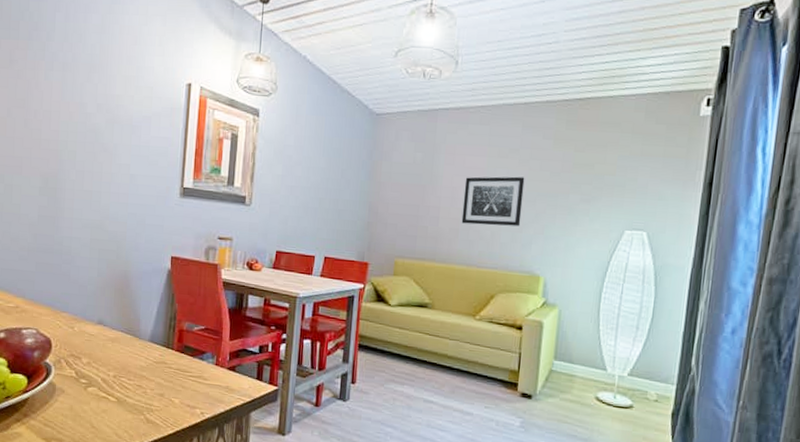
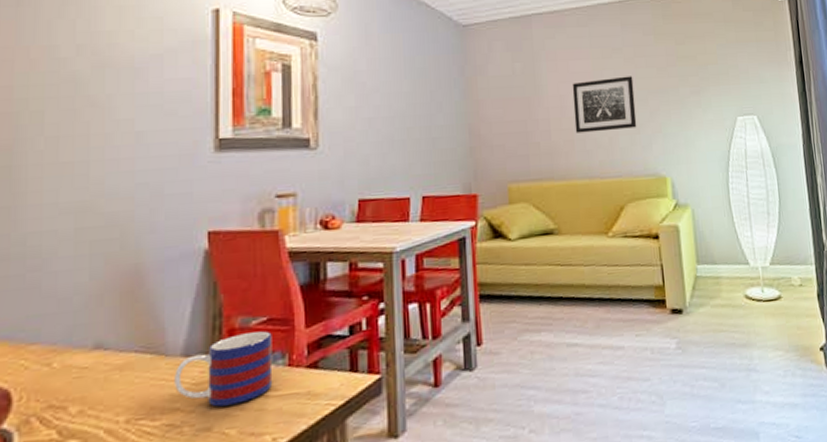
mug: none [143,334,207,383] -> present [174,331,273,407]

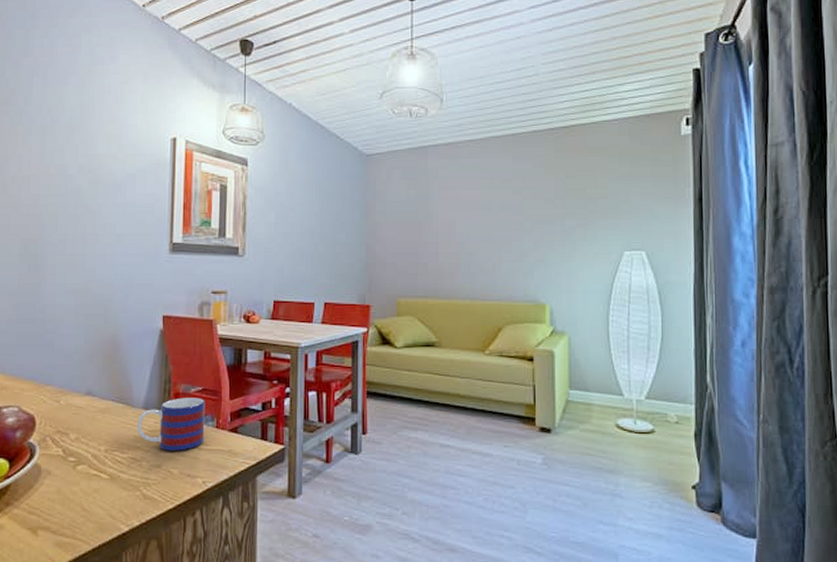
wall art: present [572,76,637,133] -> none [461,206,520,257]

